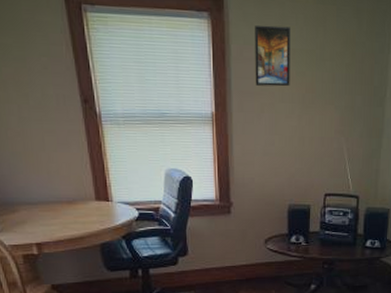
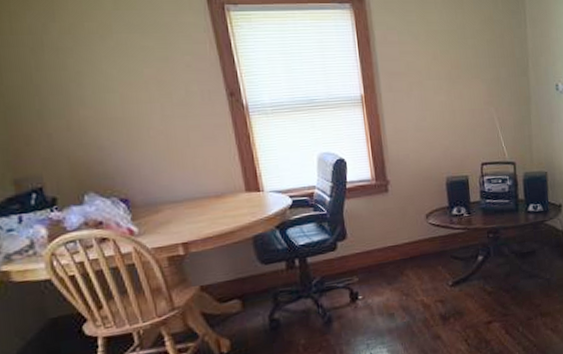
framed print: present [255,25,290,87] -> none [396,11,436,66]

